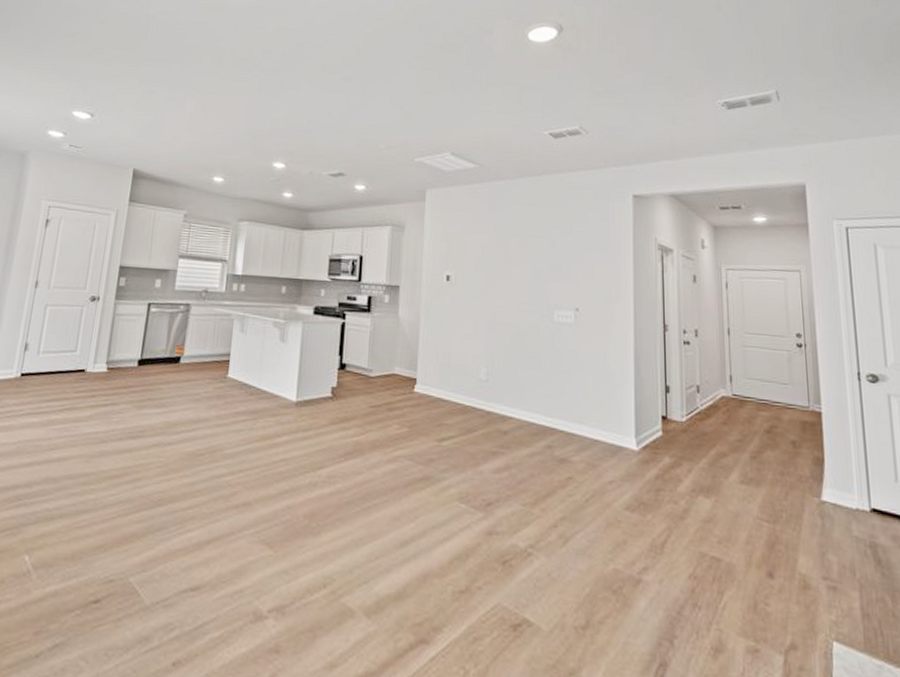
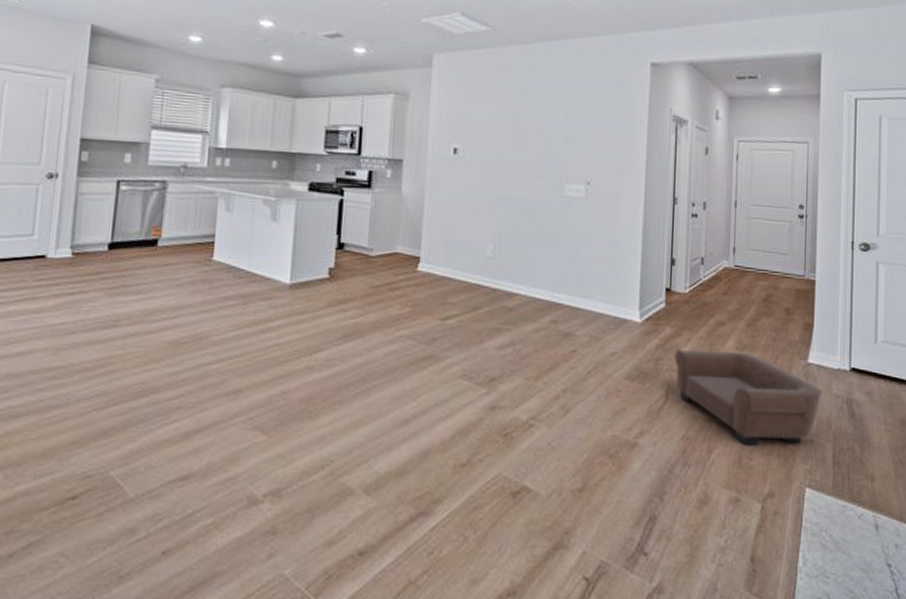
dog bed: none [675,481,842,590] -> present [674,350,823,445]

